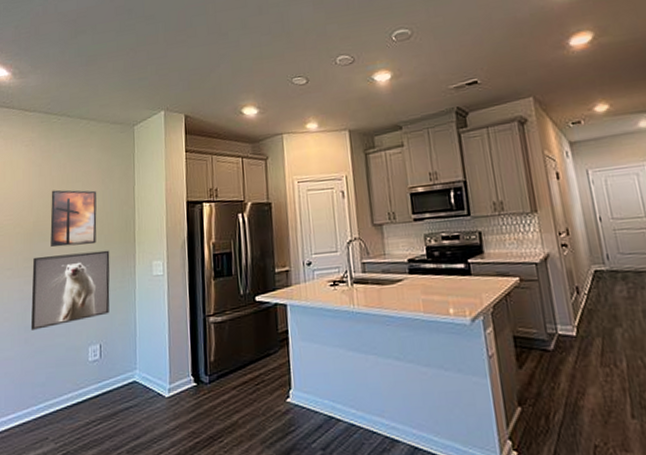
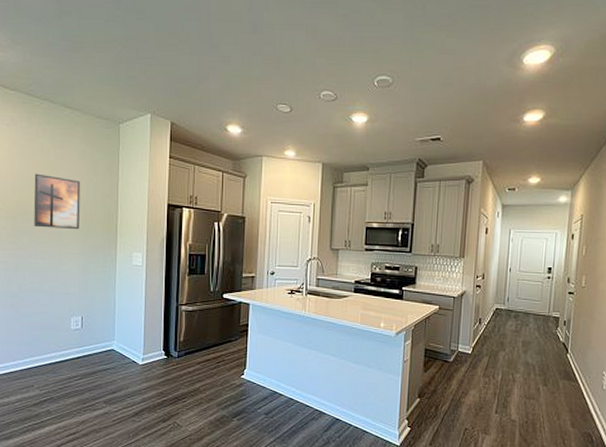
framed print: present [30,250,110,330] -> none [15,233,93,298]

